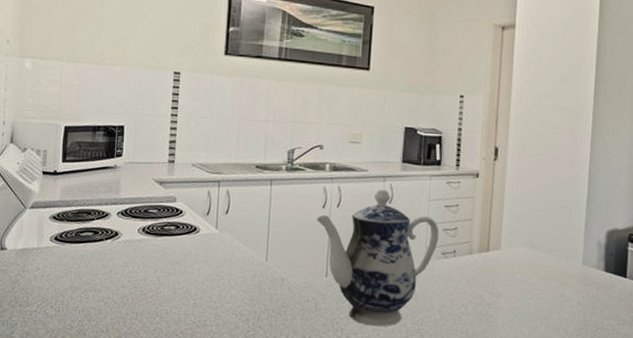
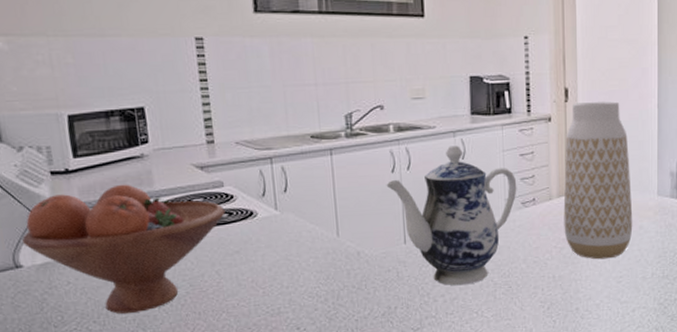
fruit bowl: none [10,189,174,305] -> present [21,184,225,314]
vase: none [482,162,556,323] -> present [563,101,633,260]

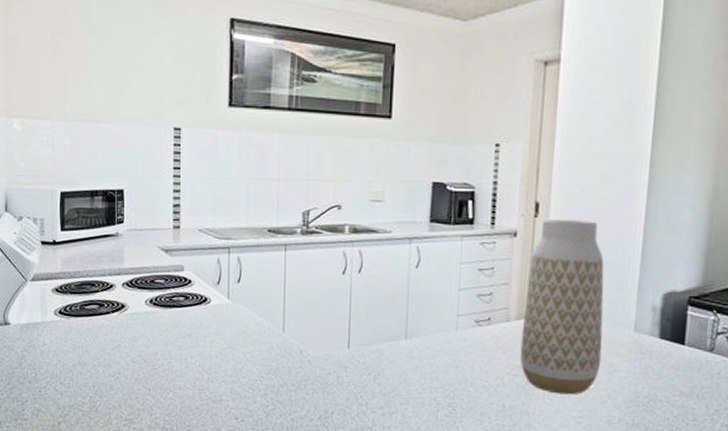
fruit bowl: present [21,184,225,314] -> none [12,259,182,380]
teapot: present [386,145,517,286] -> none [336,253,472,401]

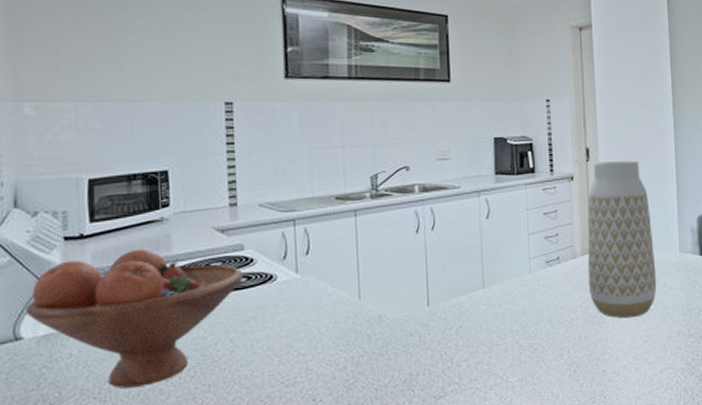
fruit bowl: none [12,259,182,380] -> present [25,249,244,389]

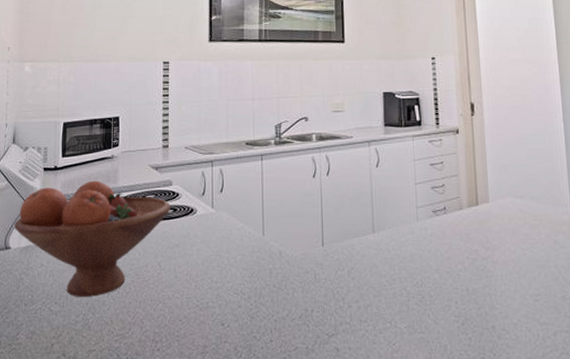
vase: present [587,160,657,319] -> none [473,115,548,274]

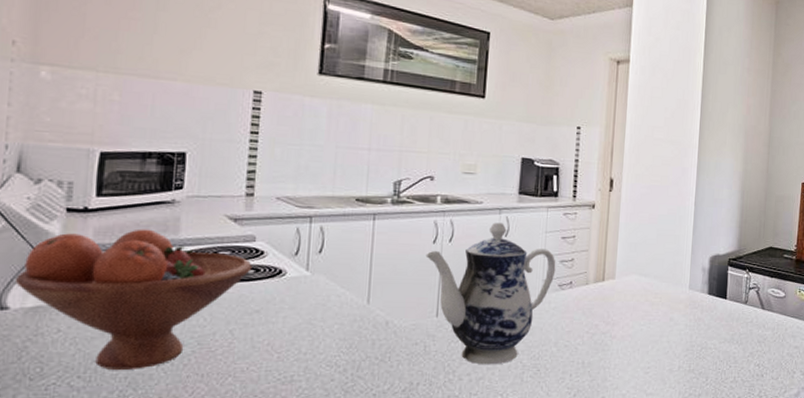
teapot: none [307,154,428,292] -> present [425,222,556,365]

